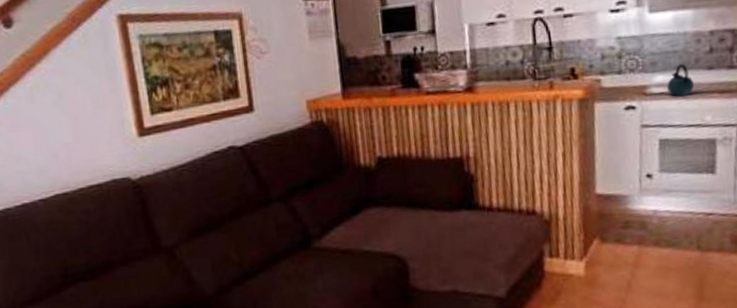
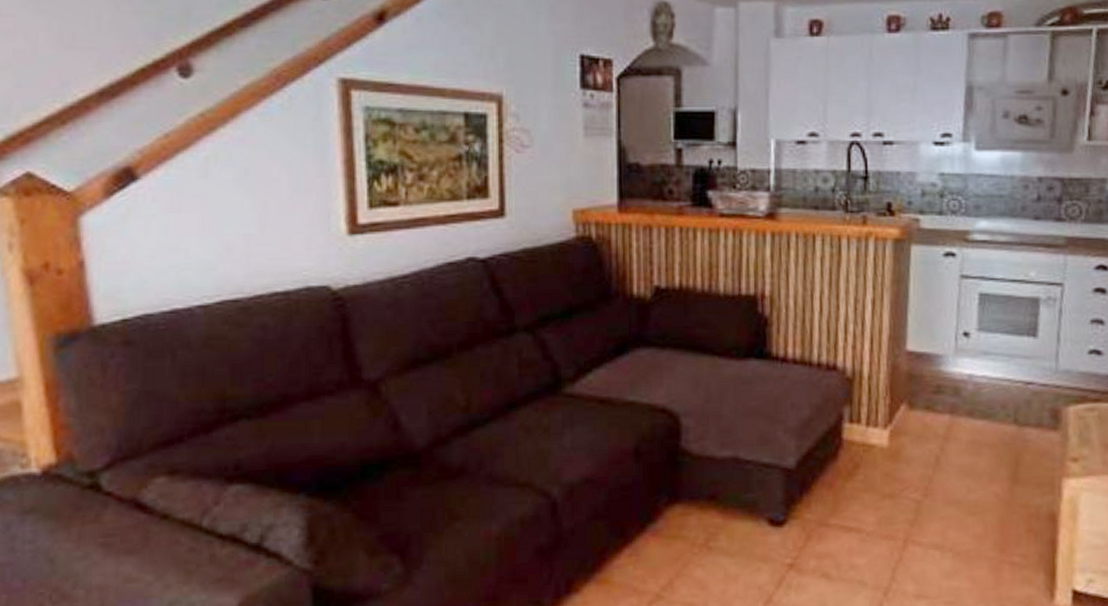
kettle: present [667,64,695,97] -> none [991,210,1020,247]

